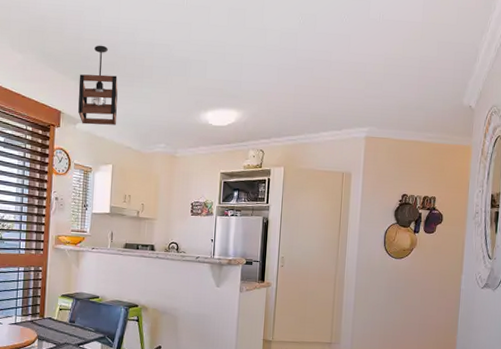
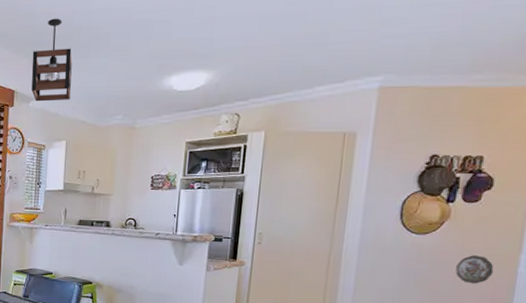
decorative plate: none [422,276,446,299] -> present [455,255,494,284]

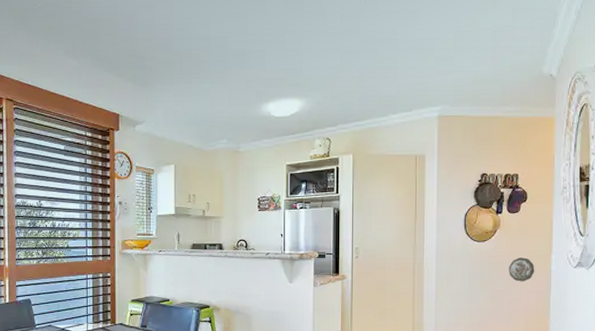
pendant light: present [31,18,72,102] -> none [135,43,177,126]

